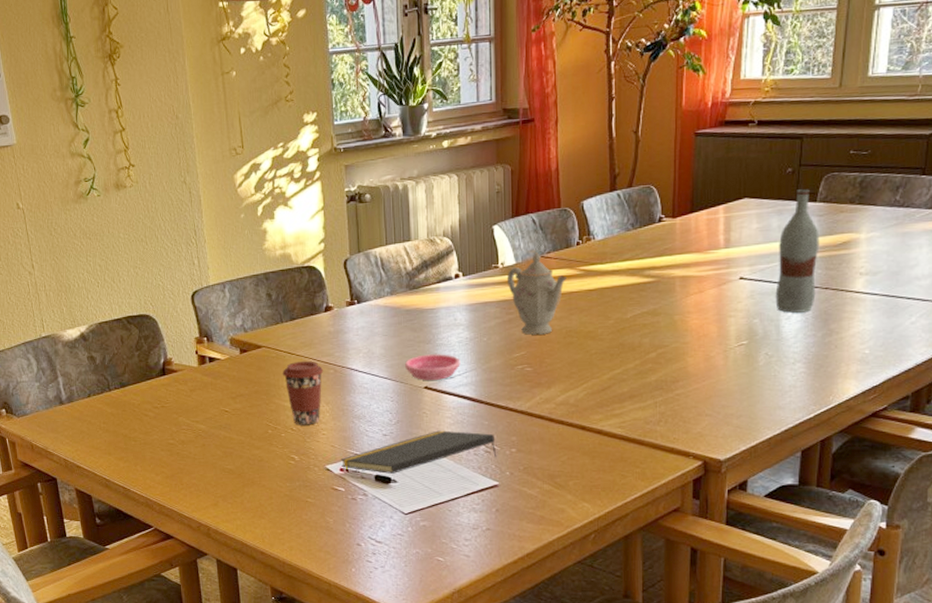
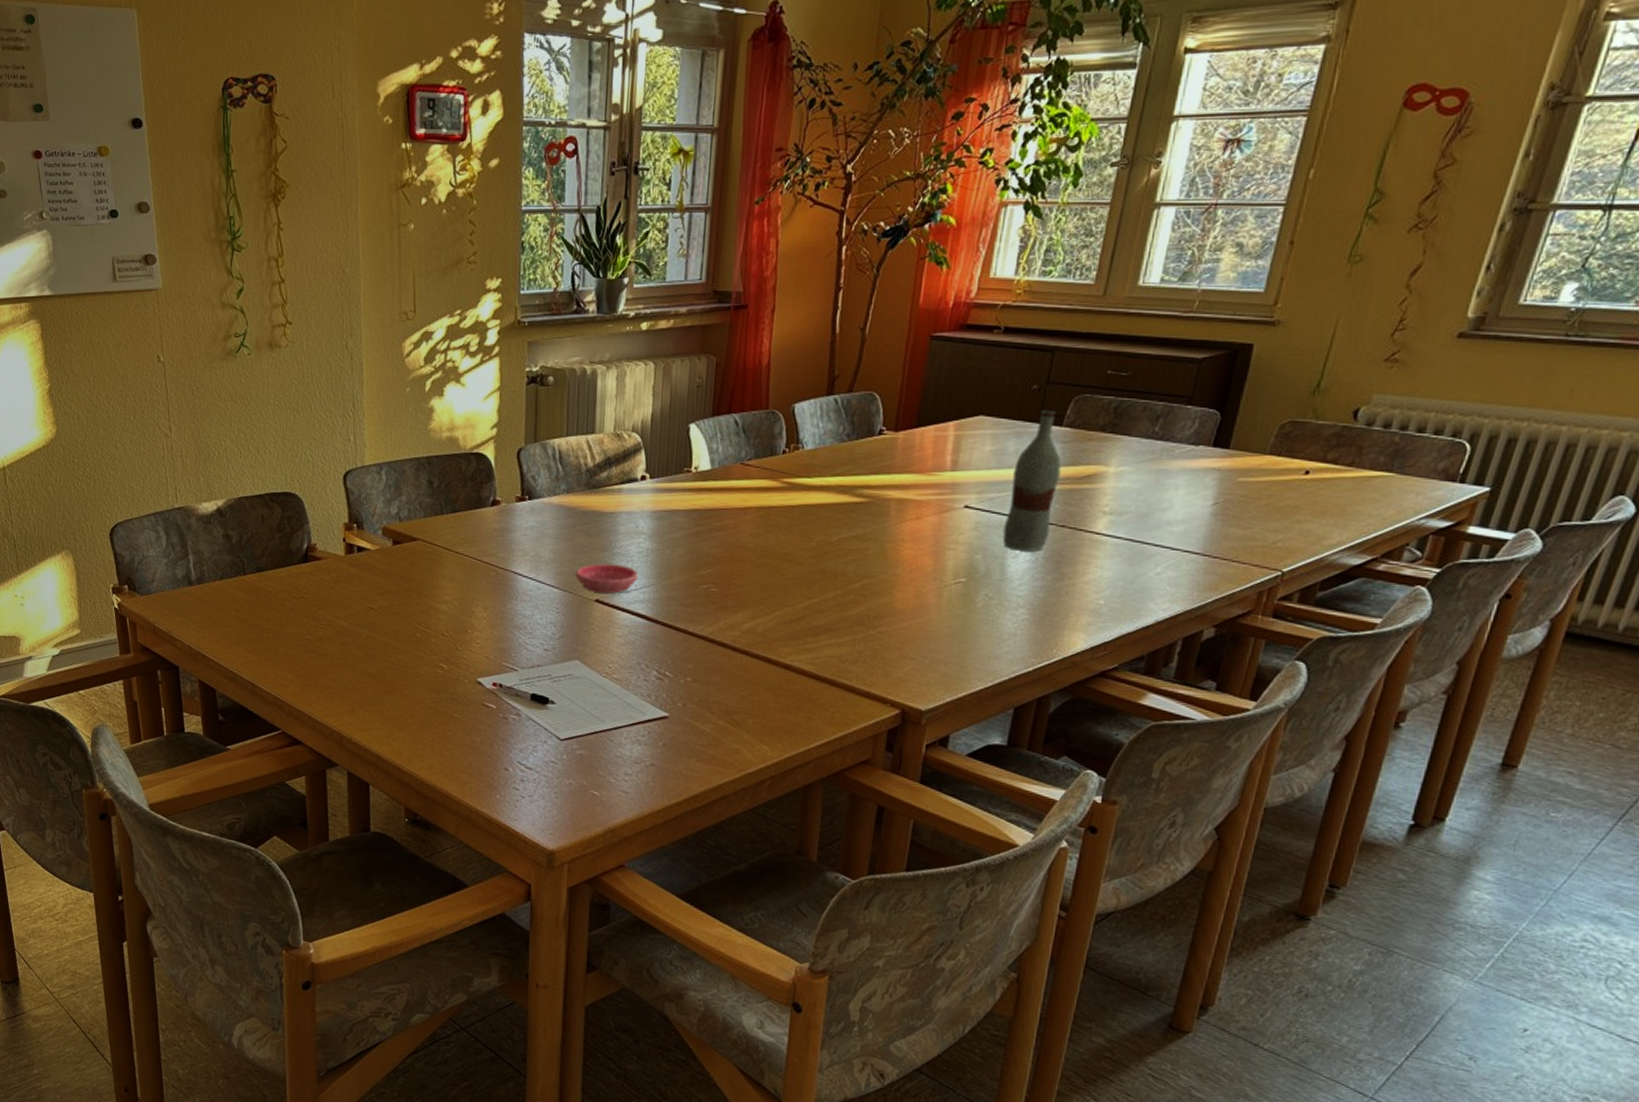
coffee cup: present [282,360,324,426] -> none [437,559,484,632]
notepad: present [340,430,497,474] -> none [494,650,670,694]
teapot: present [506,252,568,335] -> none [699,458,769,552]

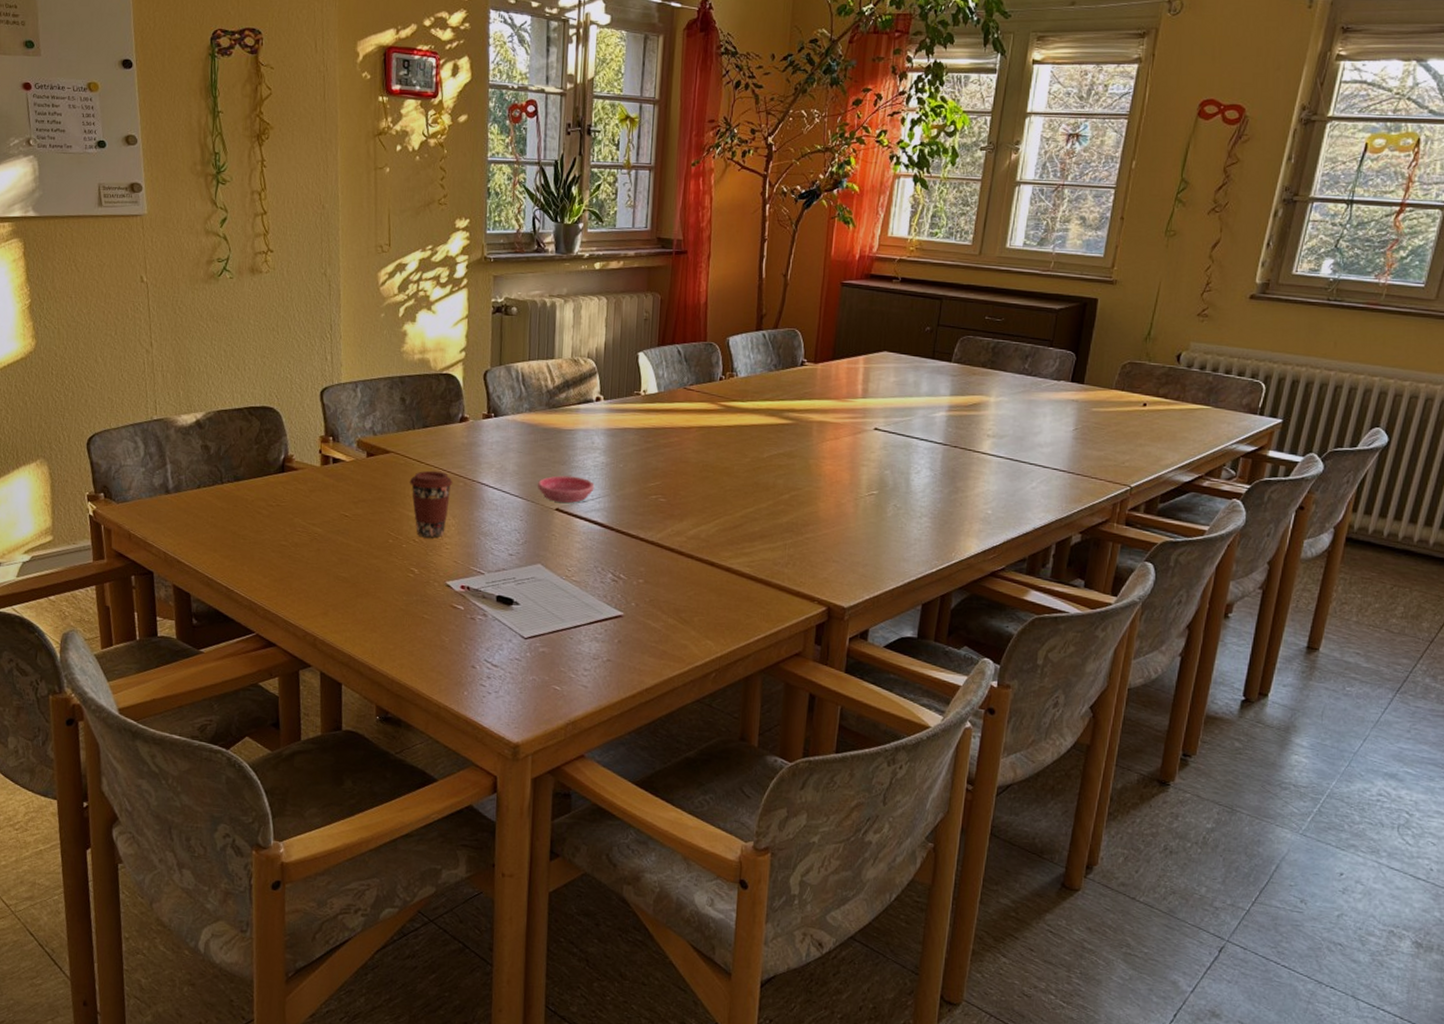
coffee cup: none [437,559,484,632] -> present [409,470,453,538]
bottle: present [1002,410,1062,552] -> none [907,348,952,468]

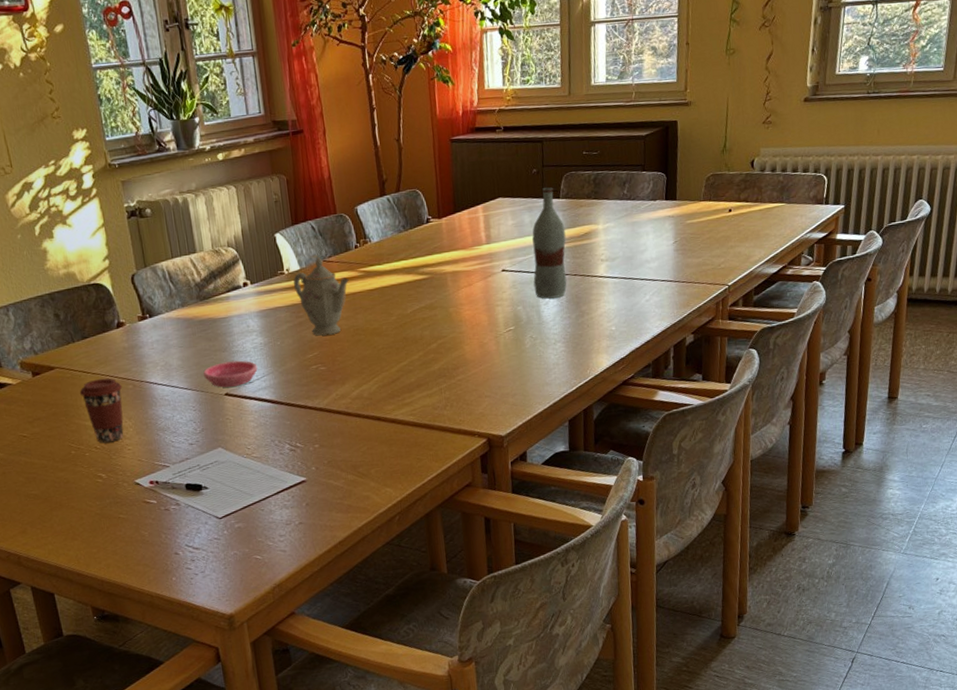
teapot: none [647,383,708,466] -> present [293,257,350,336]
bottle: none [907,348,952,468] -> present [532,187,567,299]

